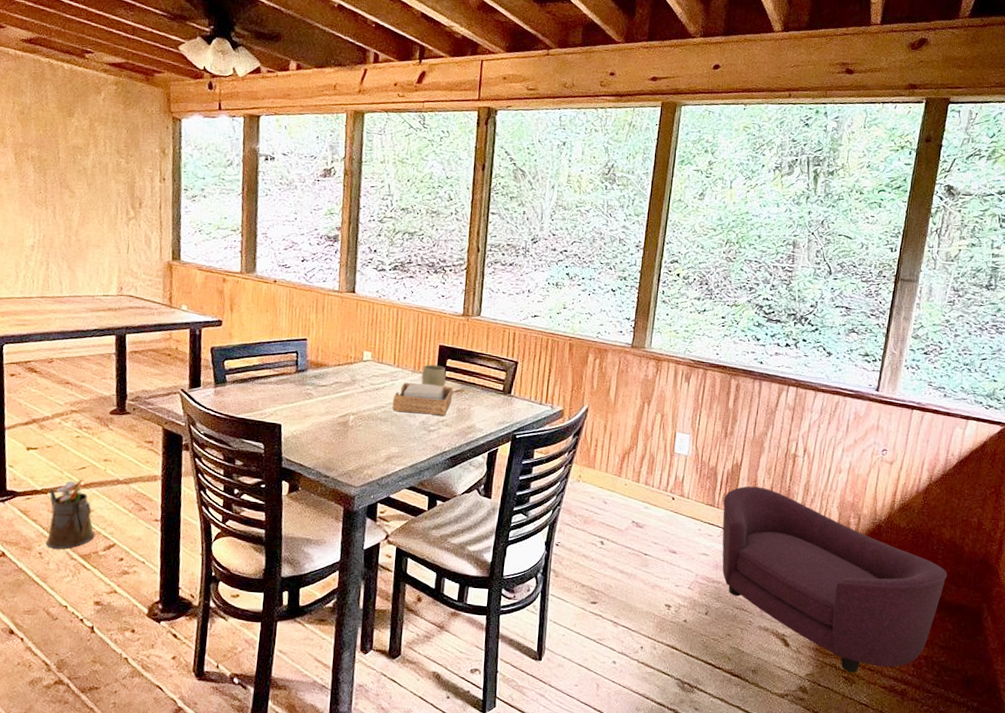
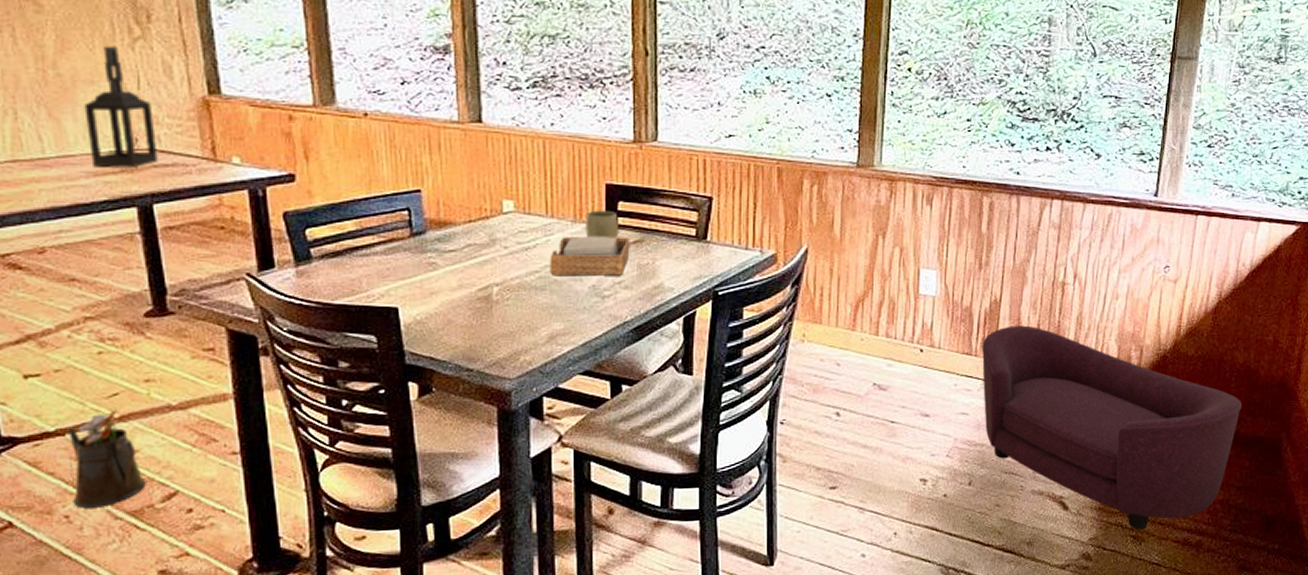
lantern: none [91,222,135,308] -> present [84,45,158,167]

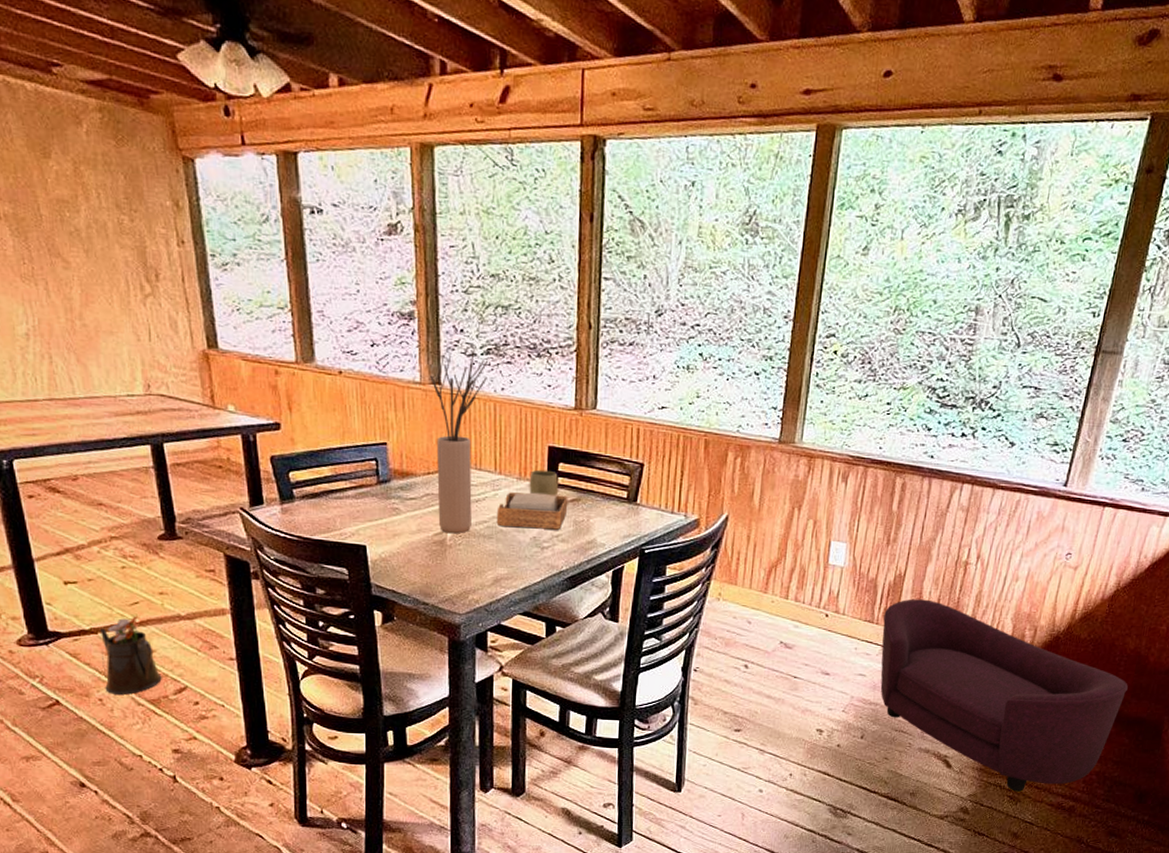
lantern: present [84,45,158,167] -> none [106,300,167,410]
vase: none [469,82,536,288] -> present [430,349,489,534]

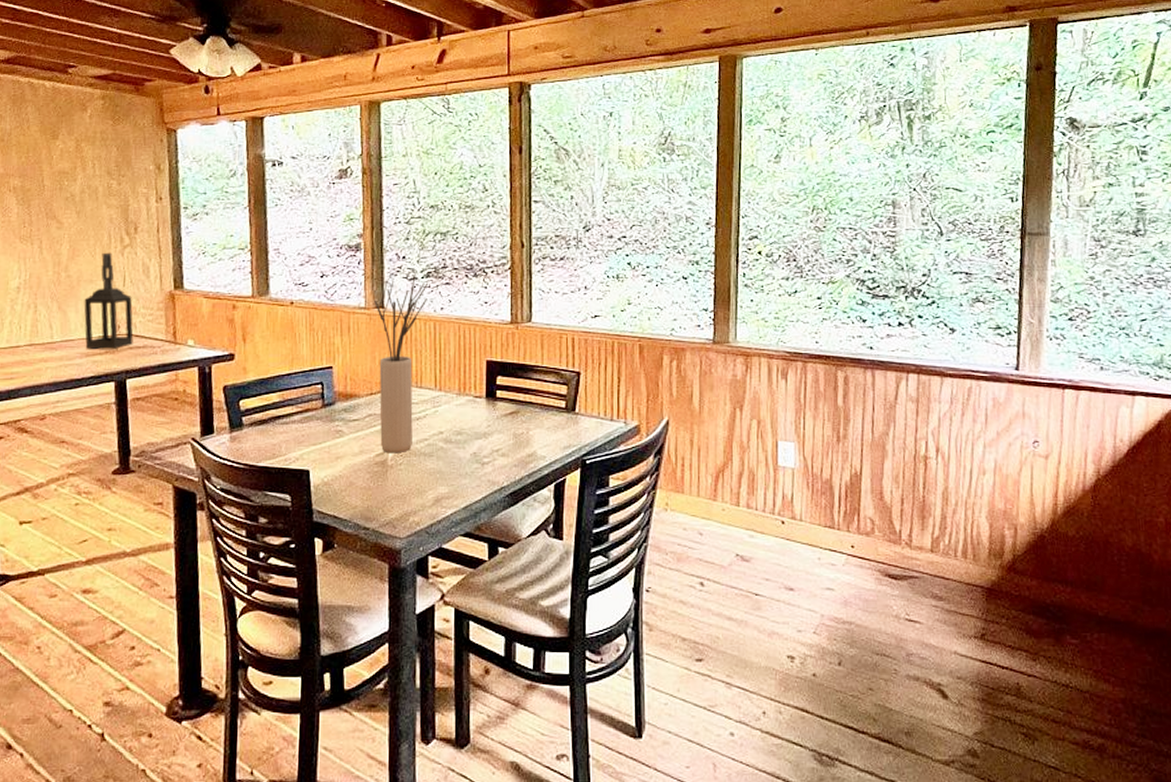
watering can: present [99,616,162,695] -> none [45,555,101,641]
lantern: none [106,300,167,410] -> present [84,252,134,349]
napkin holder: present [496,492,568,530] -> none [437,407,507,444]
mug: present [529,469,558,496] -> none [468,384,497,410]
dog bed: present [880,599,1128,792] -> none [845,499,1136,727]

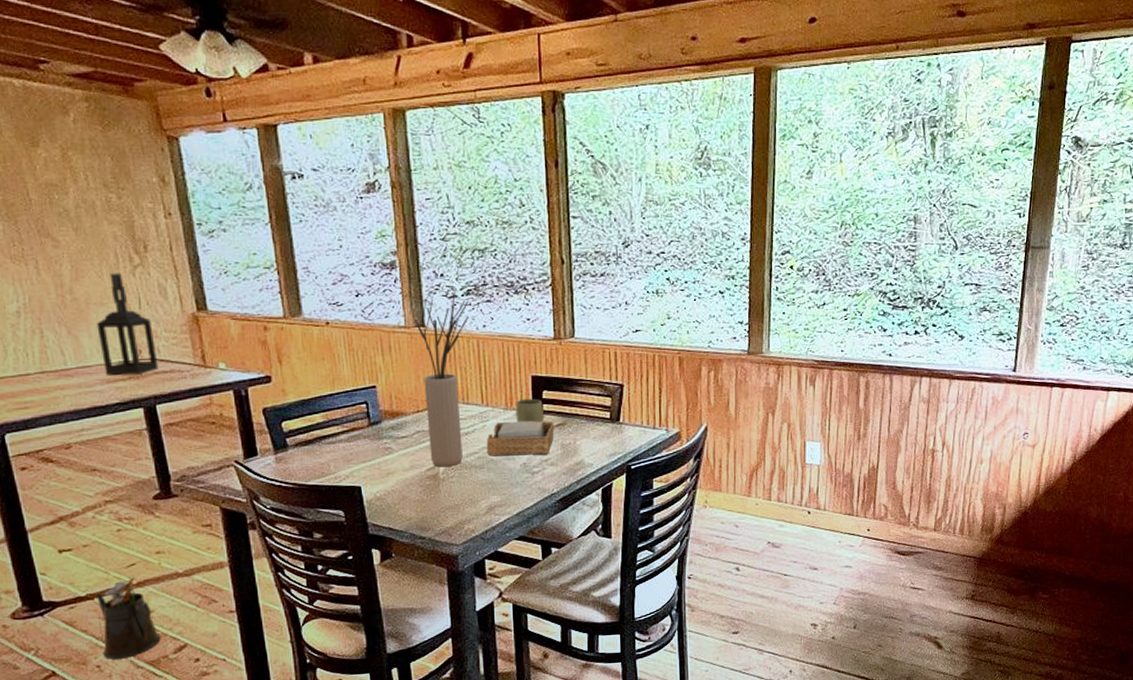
watering can: none [45,555,101,641] -> present [95,577,161,659]
napkin holder: none [437,407,507,444] -> present [486,420,555,456]
mug: none [468,384,497,410] -> present [515,398,544,423]

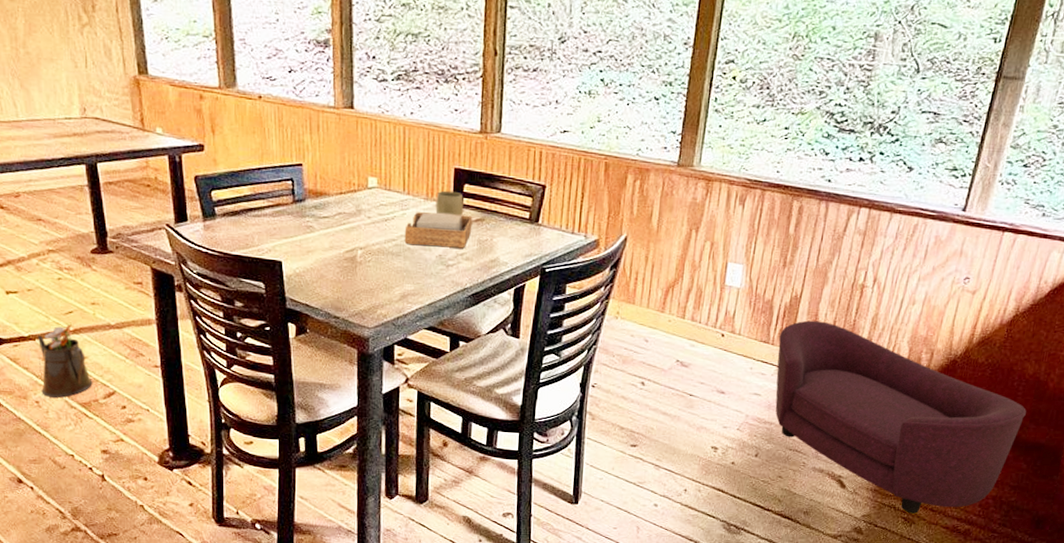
lantern: present [96,273,159,375] -> none [46,30,101,132]
vase: present [414,291,470,468] -> none [344,75,399,251]
dog bed: none [863,488,1096,666] -> present [775,320,1026,514]

